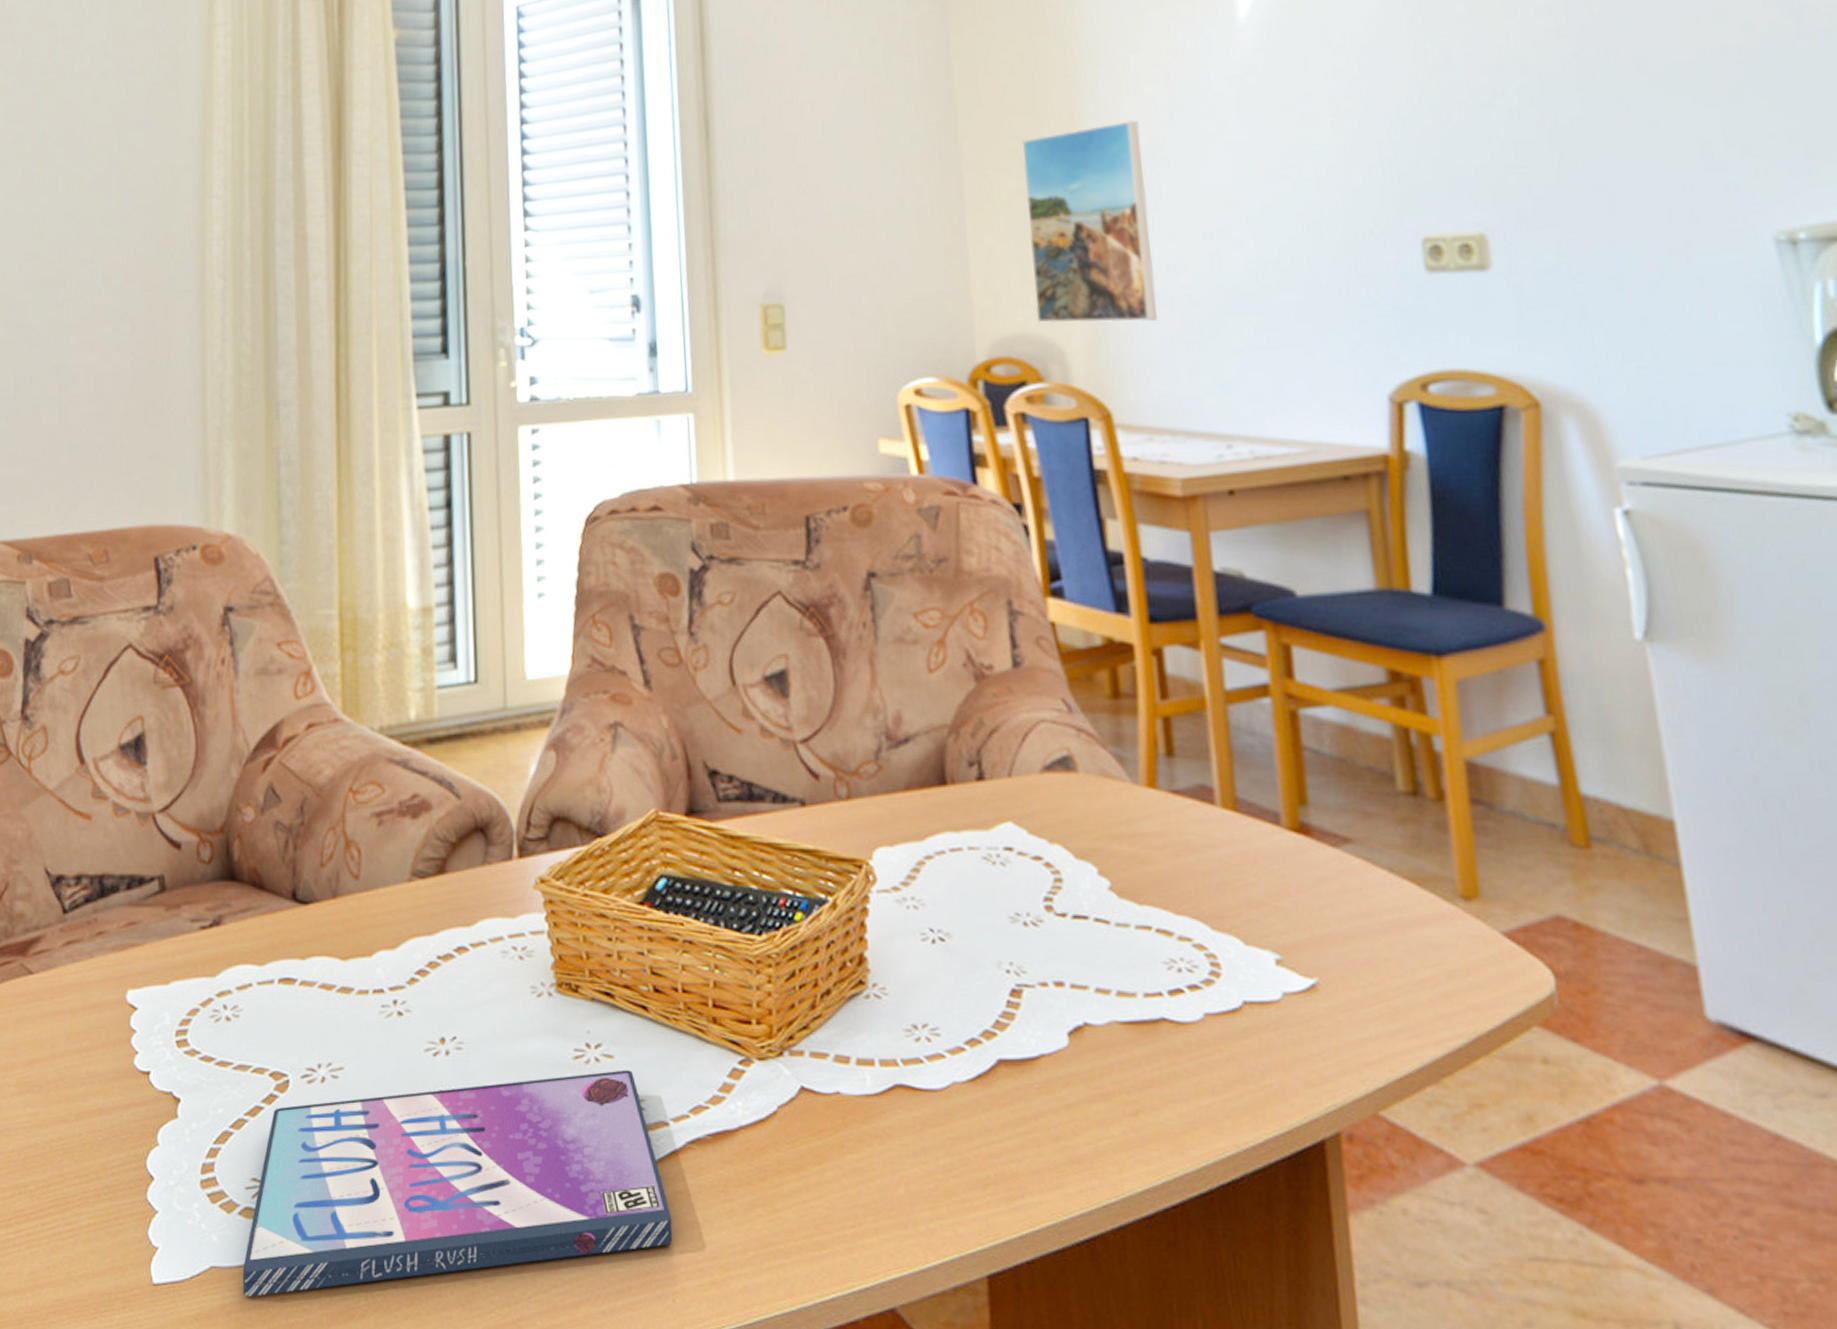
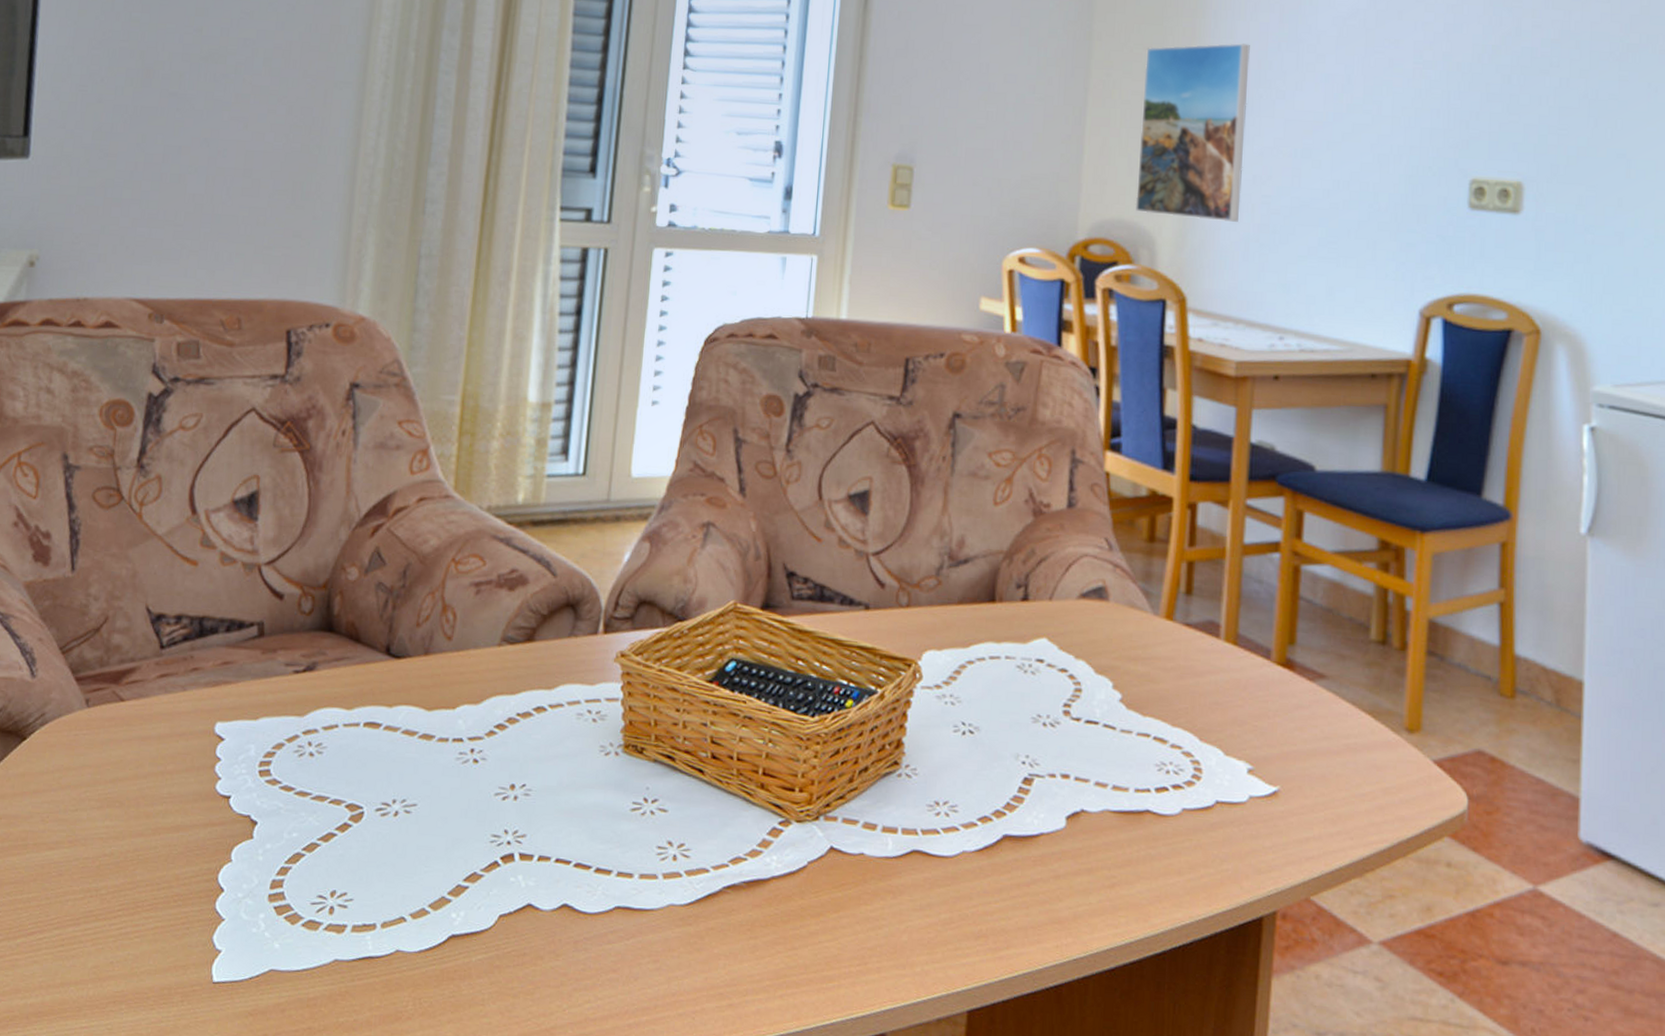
video game case: present [242,1069,673,1297] -> none [298,822,701,998]

